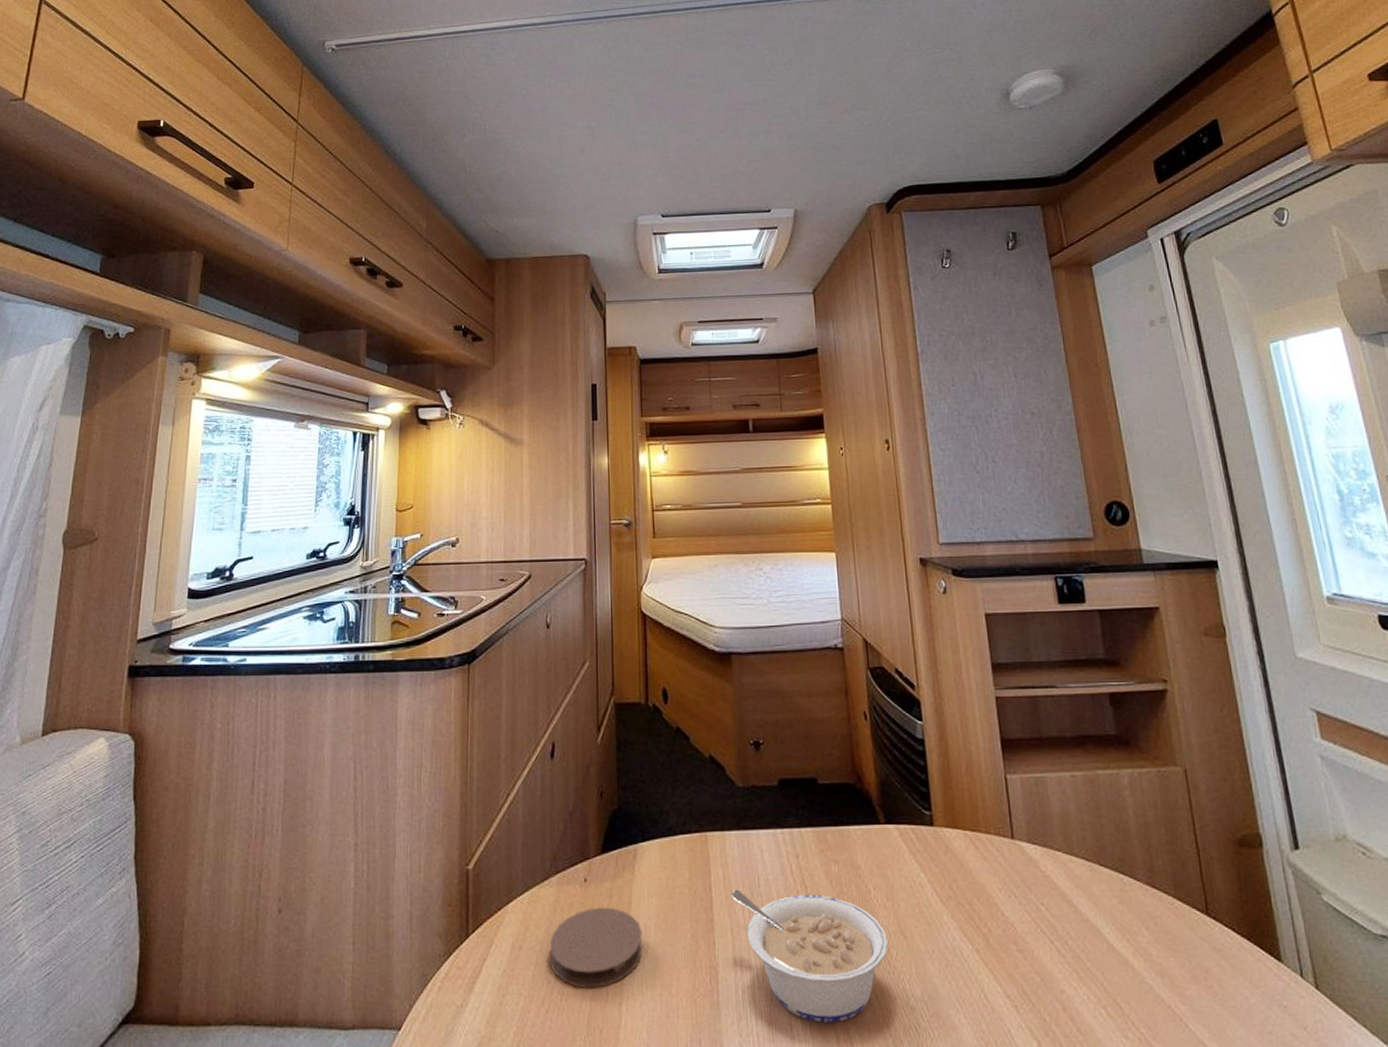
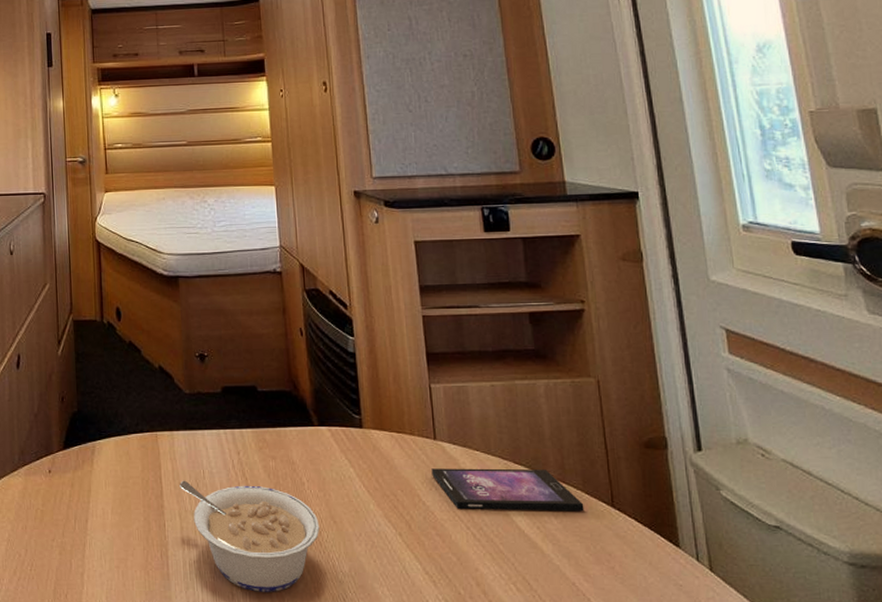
coaster: present [550,907,643,988] -> none [20,494,102,561]
smartphone: none [1010,871,1177,922] -> present [431,468,585,512]

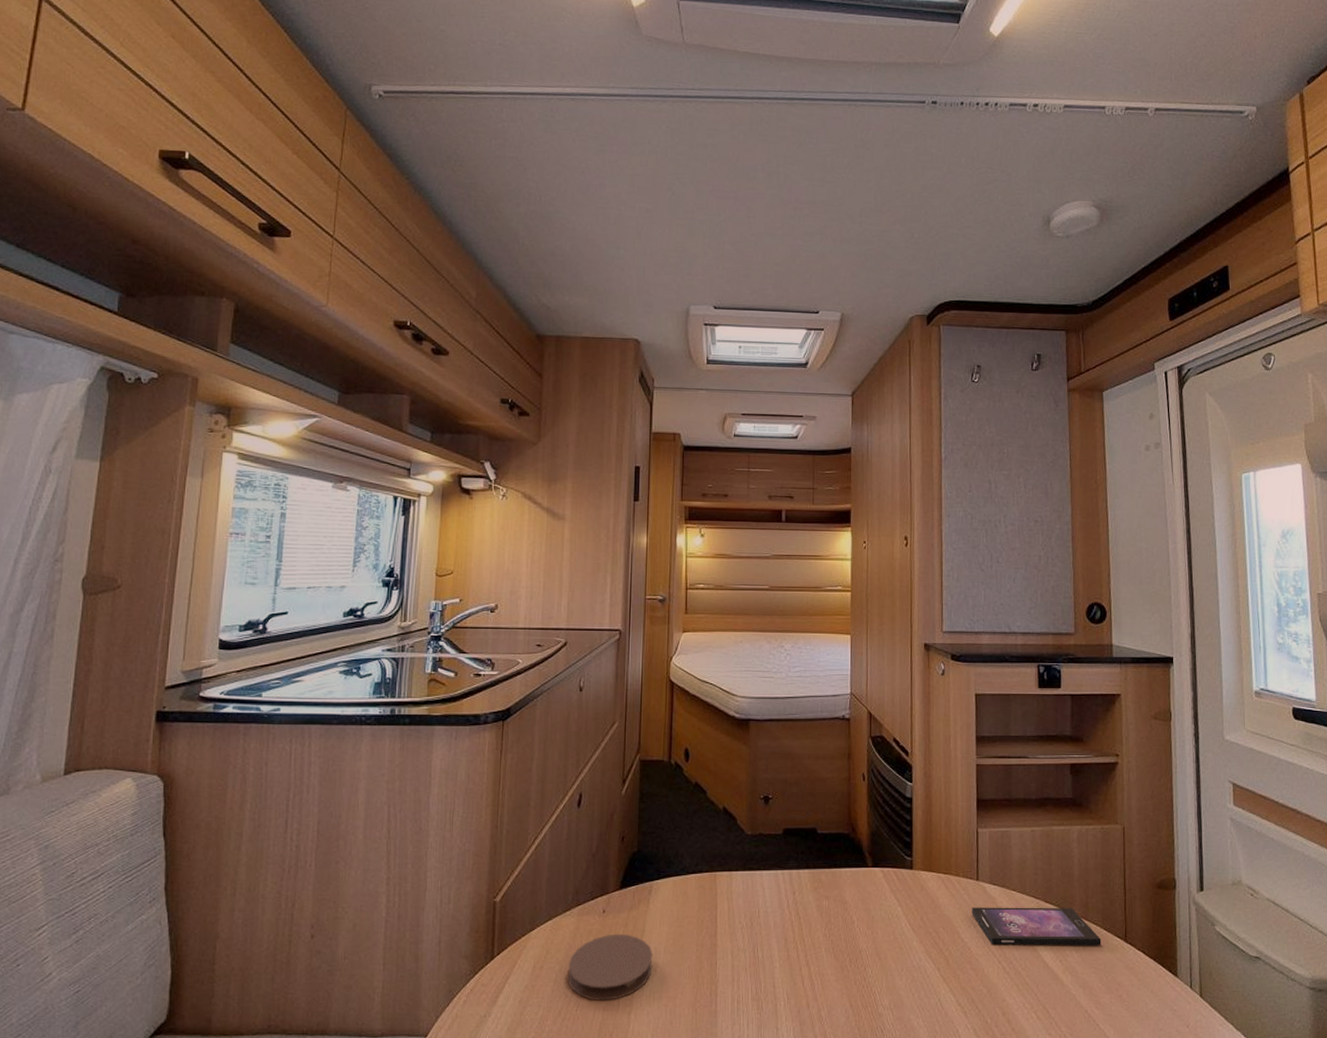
coaster: none [20,494,102,561] -> present [568,934,653,1001]
legume: present [180,480,320,592] -> none [734,919,866,1026]

